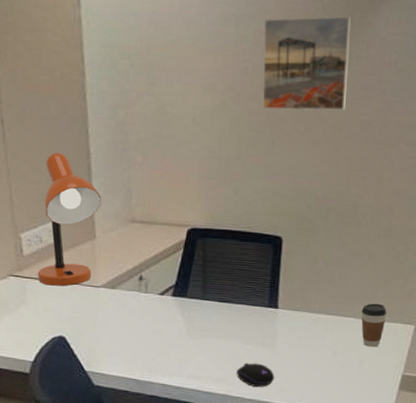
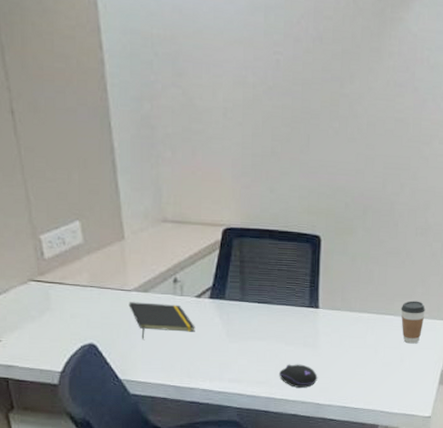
desk lamp: present [37,153,102,286] -> none [61,147,129,291]
notepad: none [96,297,158,334] -> present [129,302,195,339]
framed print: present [262,16,351,111] -> none [294,9,383,107]

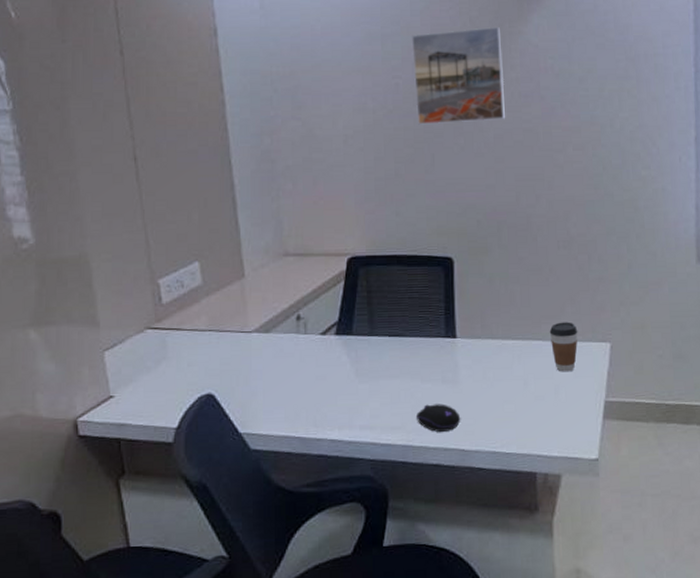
notepad: present [129,302,195,339] -> none [249,344,321,385]
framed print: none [294,9,383,107] -> present [411,26,505,125]

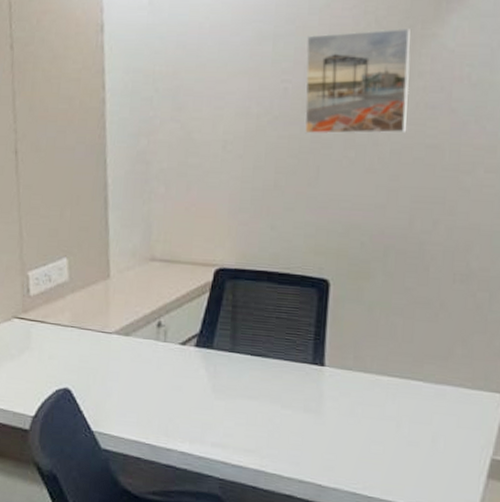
computer mouse: present [415,403,461,432] -> none [271,431,321,463]
coffee cup: present [549,322,578,372] -> none [432,364,467,421]

